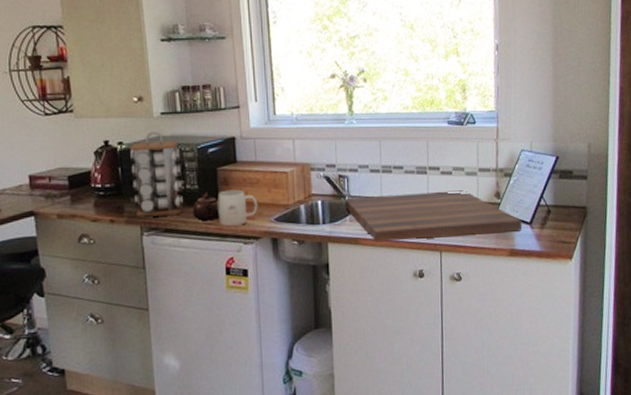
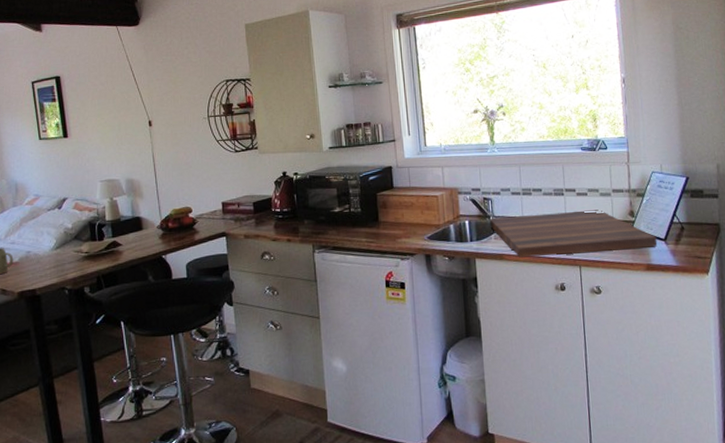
spice rack: present [130,131,184,218] -> none [304,163,349,237]
teapot: present [192,192,220,220] -> none [356,214,380,239]
mug: present [217,189,258,226] -> none [377,212,413,244]

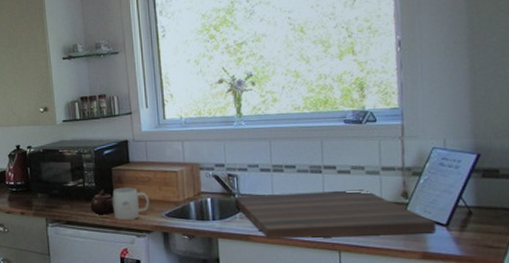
teapot: none [356,214,380,239] -> present [90,189,114,214]
mug: none [377,212,413,244] -> present [112,187,150,220]

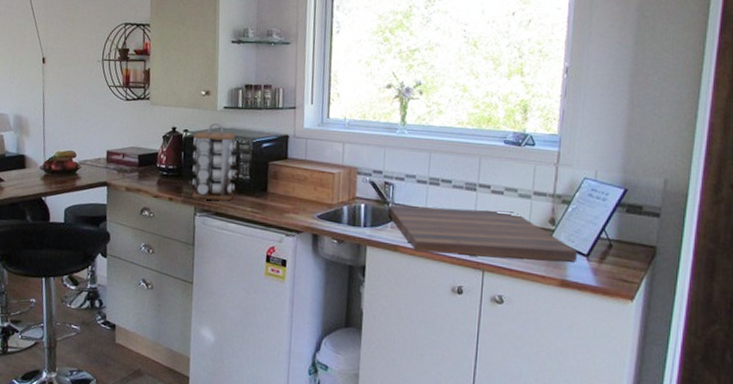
spice rack: none [37,136,83,211] -> present [191,122,238,201]
teapot: present [90,189,114,214] -> none [242,183,267,209]
mug: present [112,187,150,220] -> none [265,183,303,218]

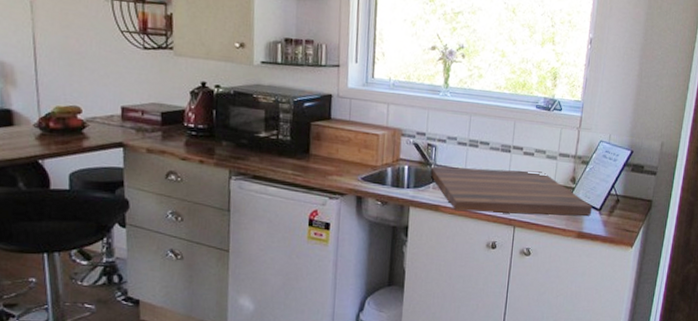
spice rack: present [191,122,238,201] -> none [225,78,277,164]

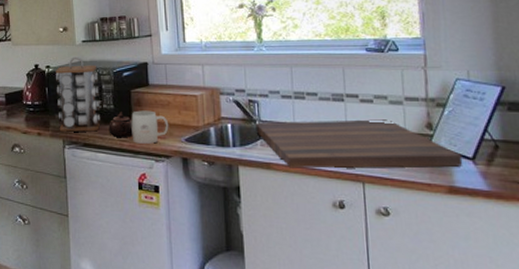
spice rack: none [225,78,277,164] -> present [56,56,101,133]
teapot: none [282,144,310,172] -> present [108,112,133,137]
mug: none [307,145,347,180] -> present [131,110,169,144]

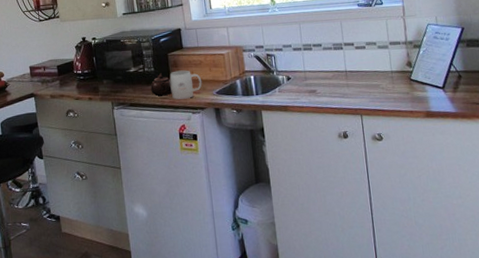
spice rack: present [56,56,101,133] -> none [101,28,144,95]
cutting board: present [255,119,463,169] -> none [273,62,436,109]

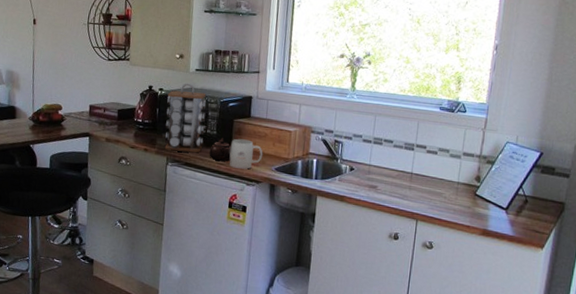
spice rack: none [101,28,144,95] -> present [164,83,207,153]

